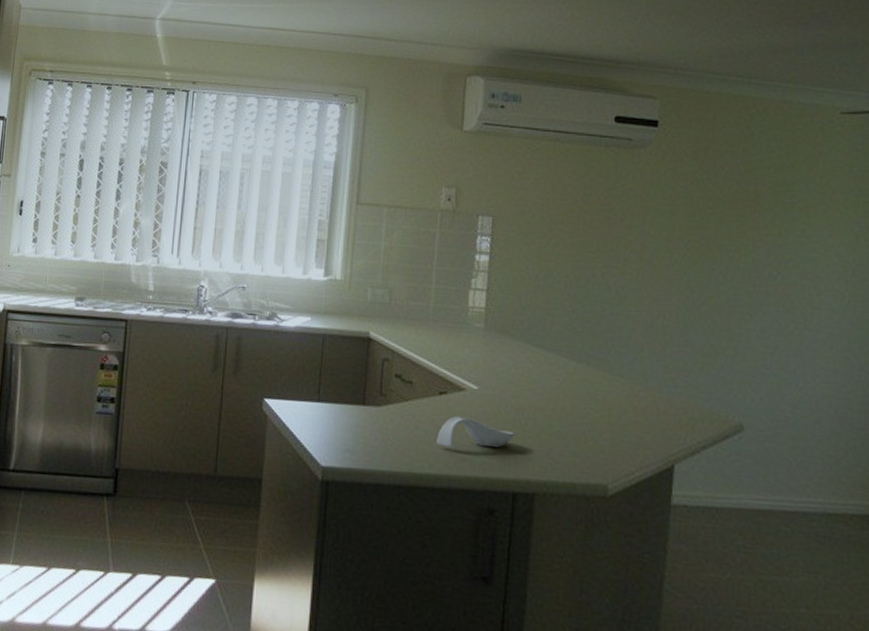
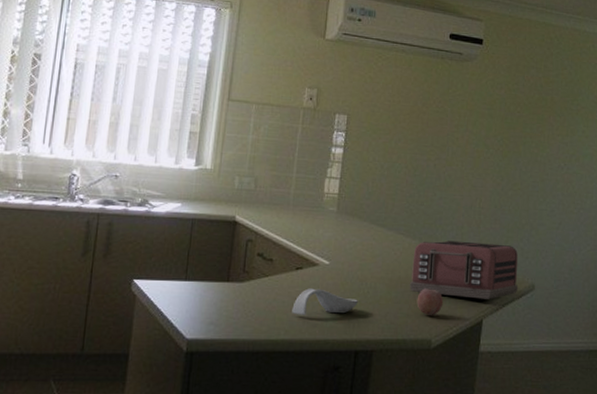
toaster: none [576,365,721,440] -> present [409,240,519,299]
fruit: none [587,422,621,457] -> present [416,288,444,316]

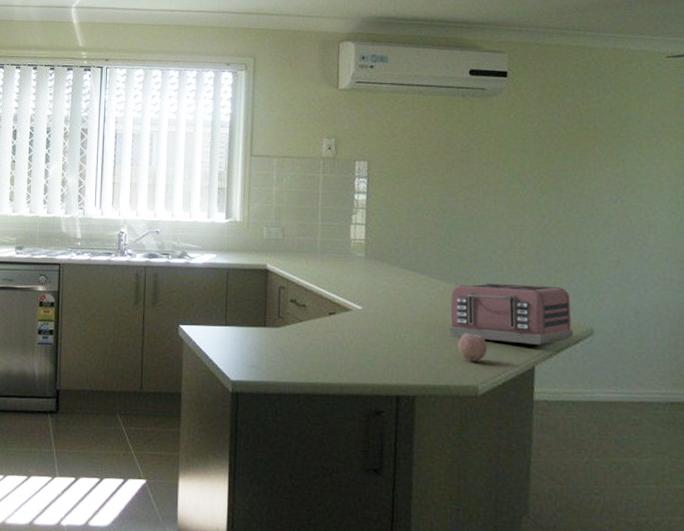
spoon rest: present [292,288,358,315] -> none [329,333,395,360]

